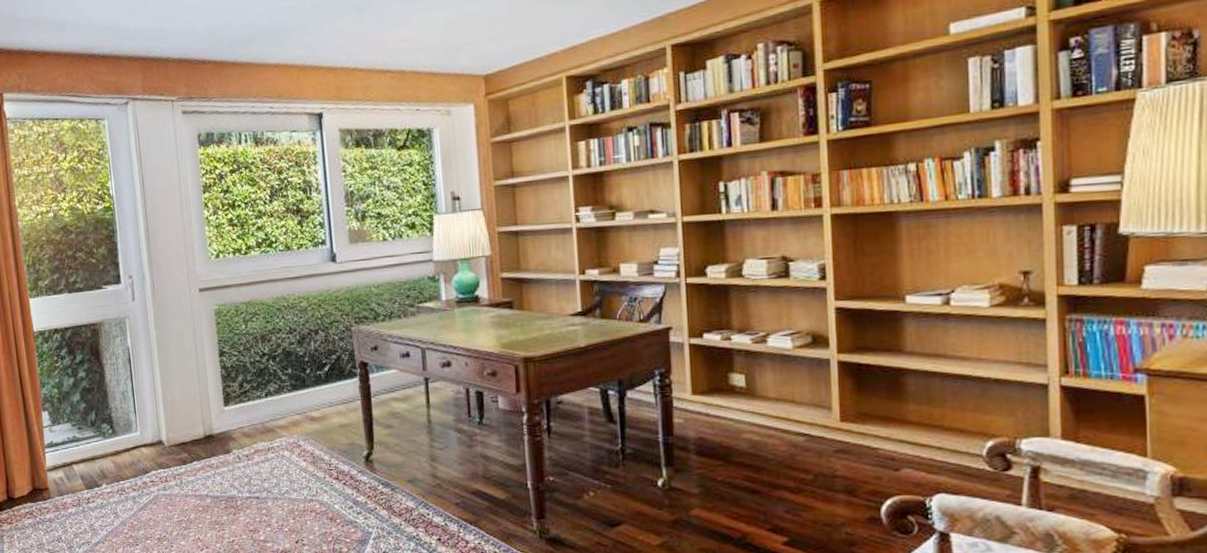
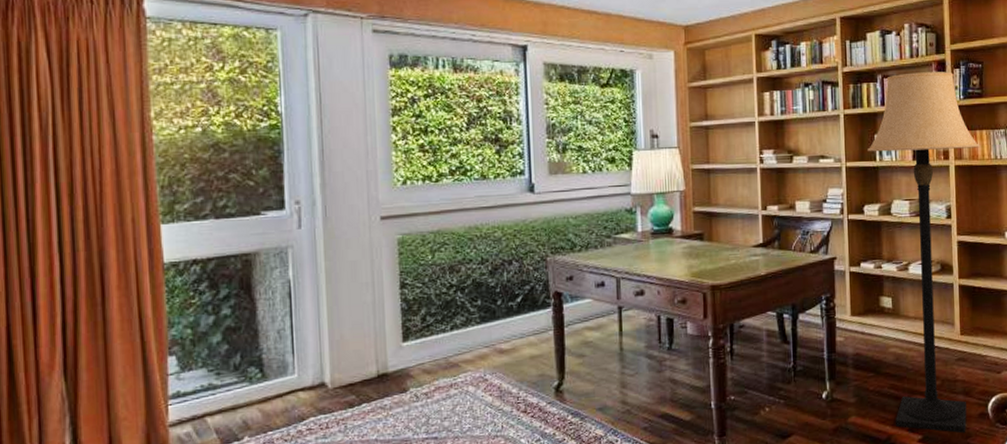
lamp: none [710,97,868,539] -> present [867,72,980,434]

